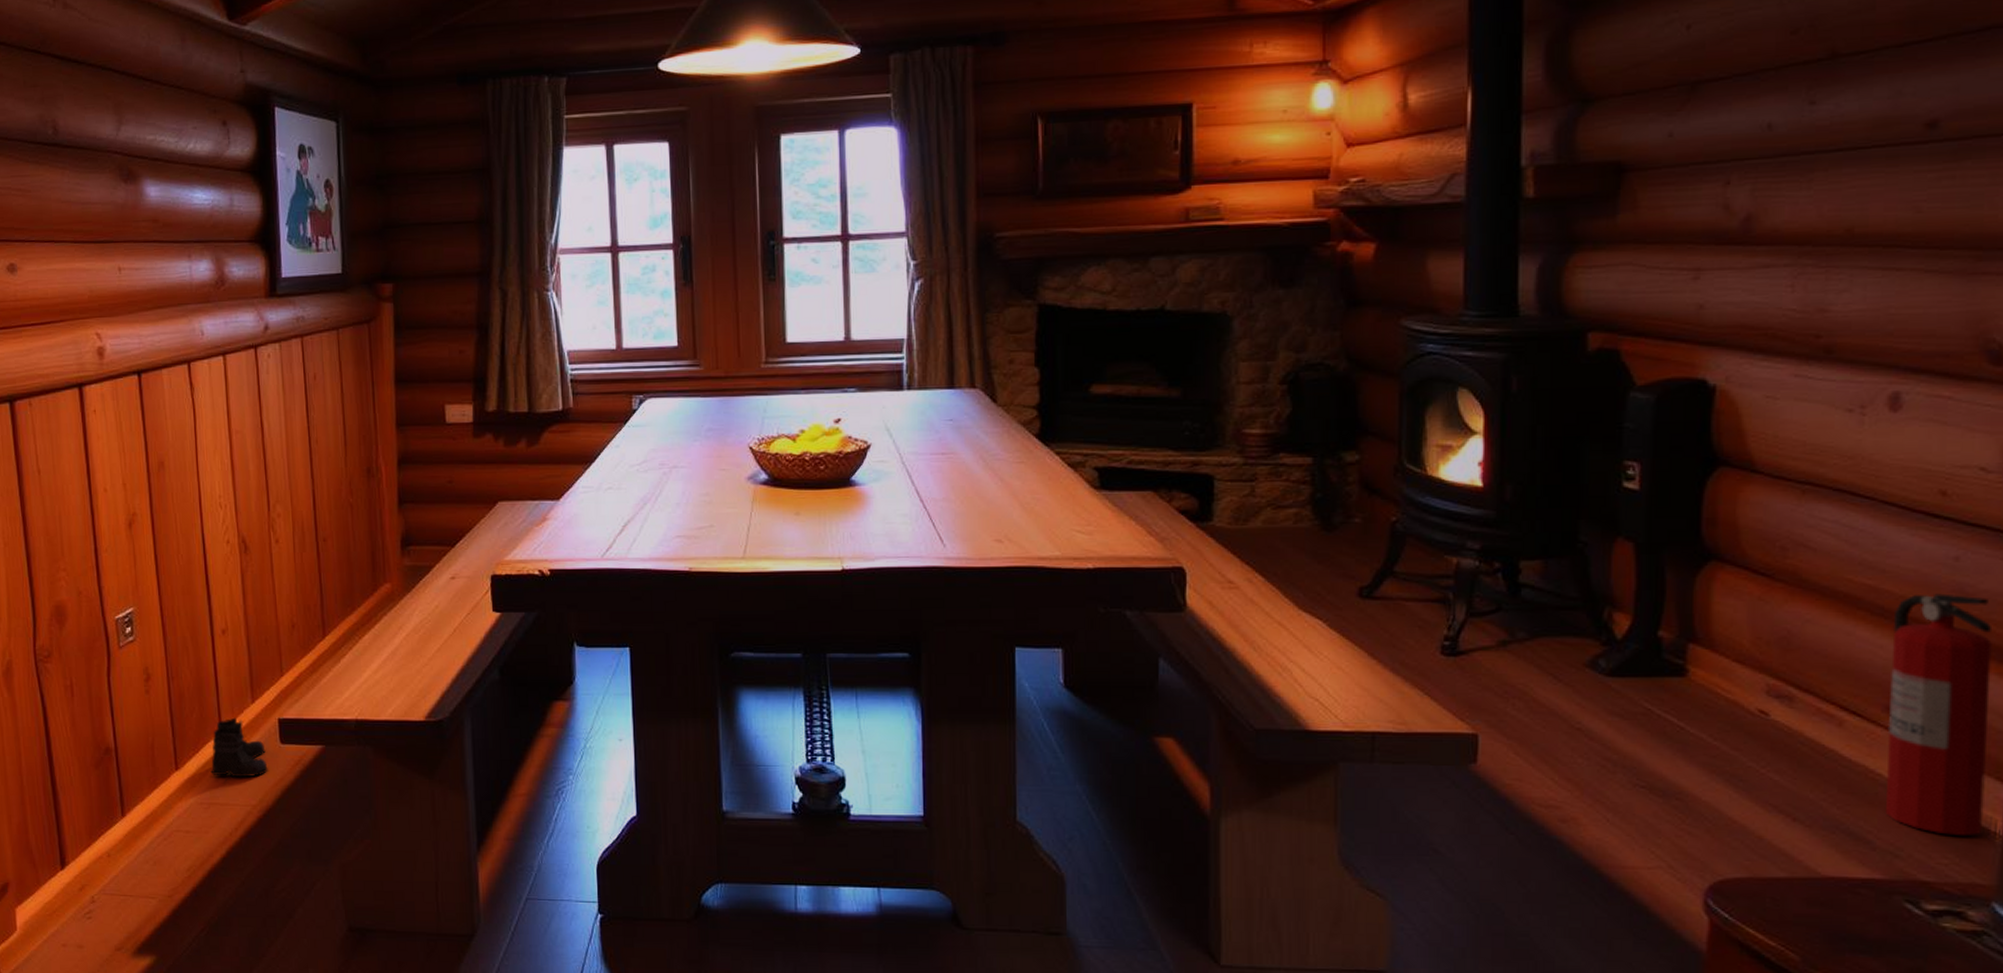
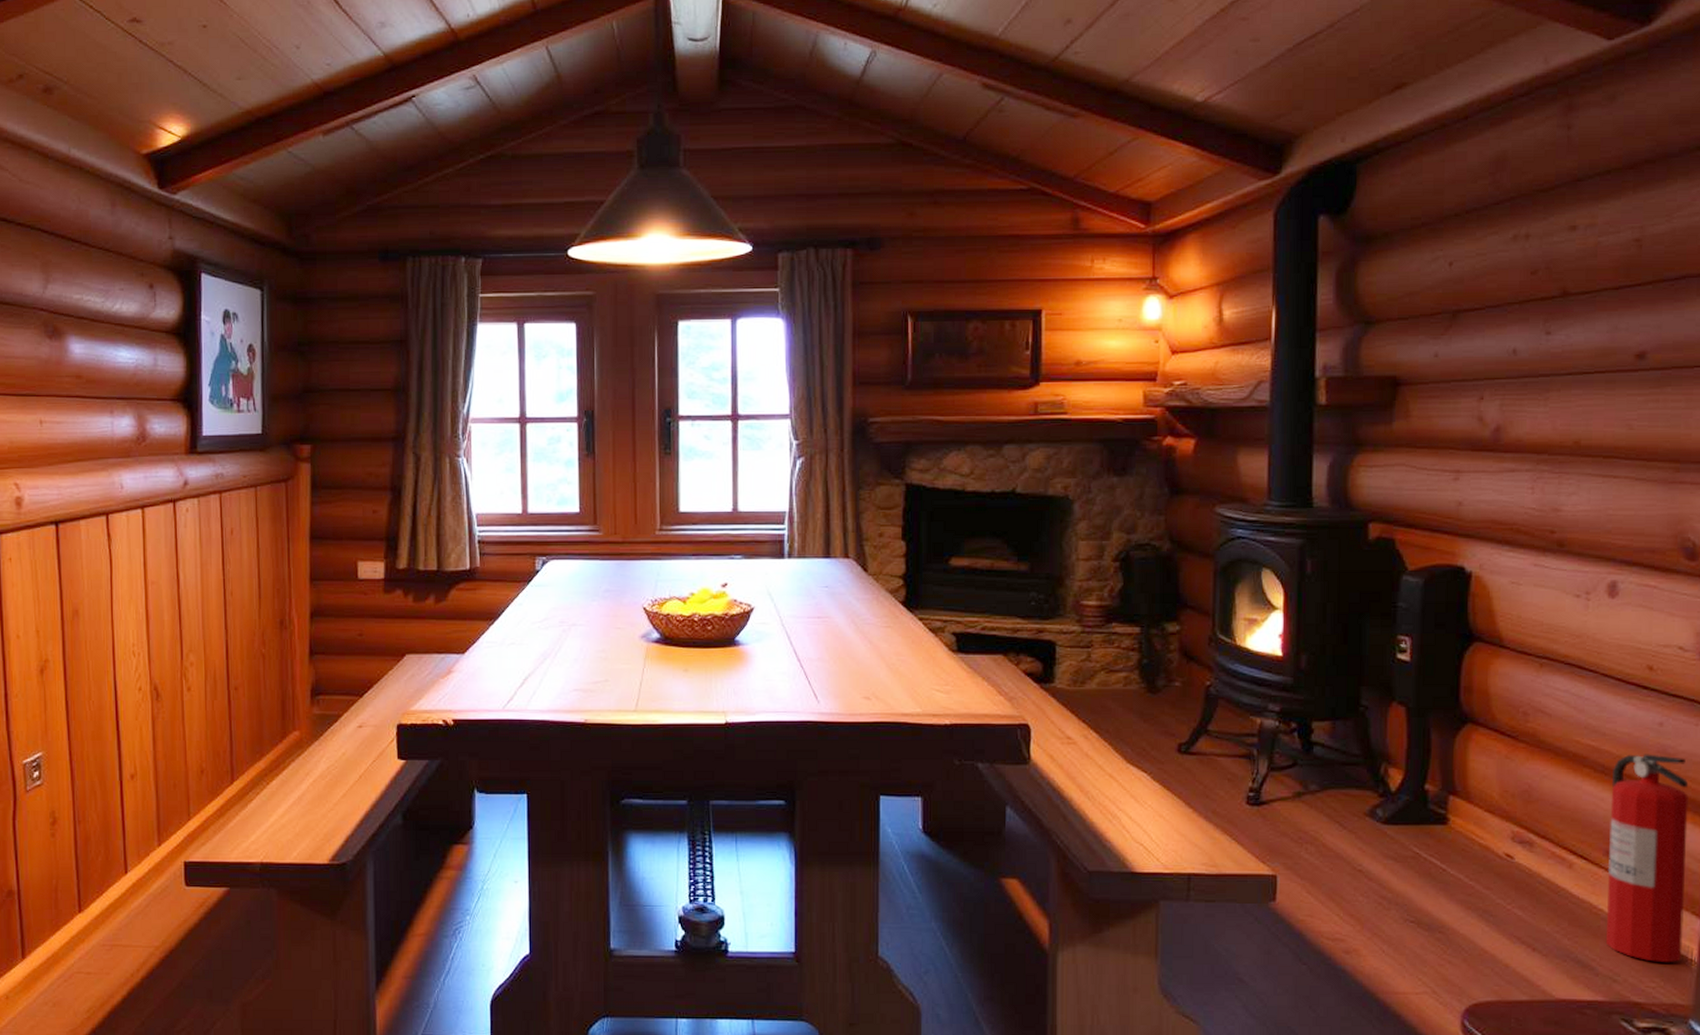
boots: present [210,717,268,783] -> none [114,860,172,925]

